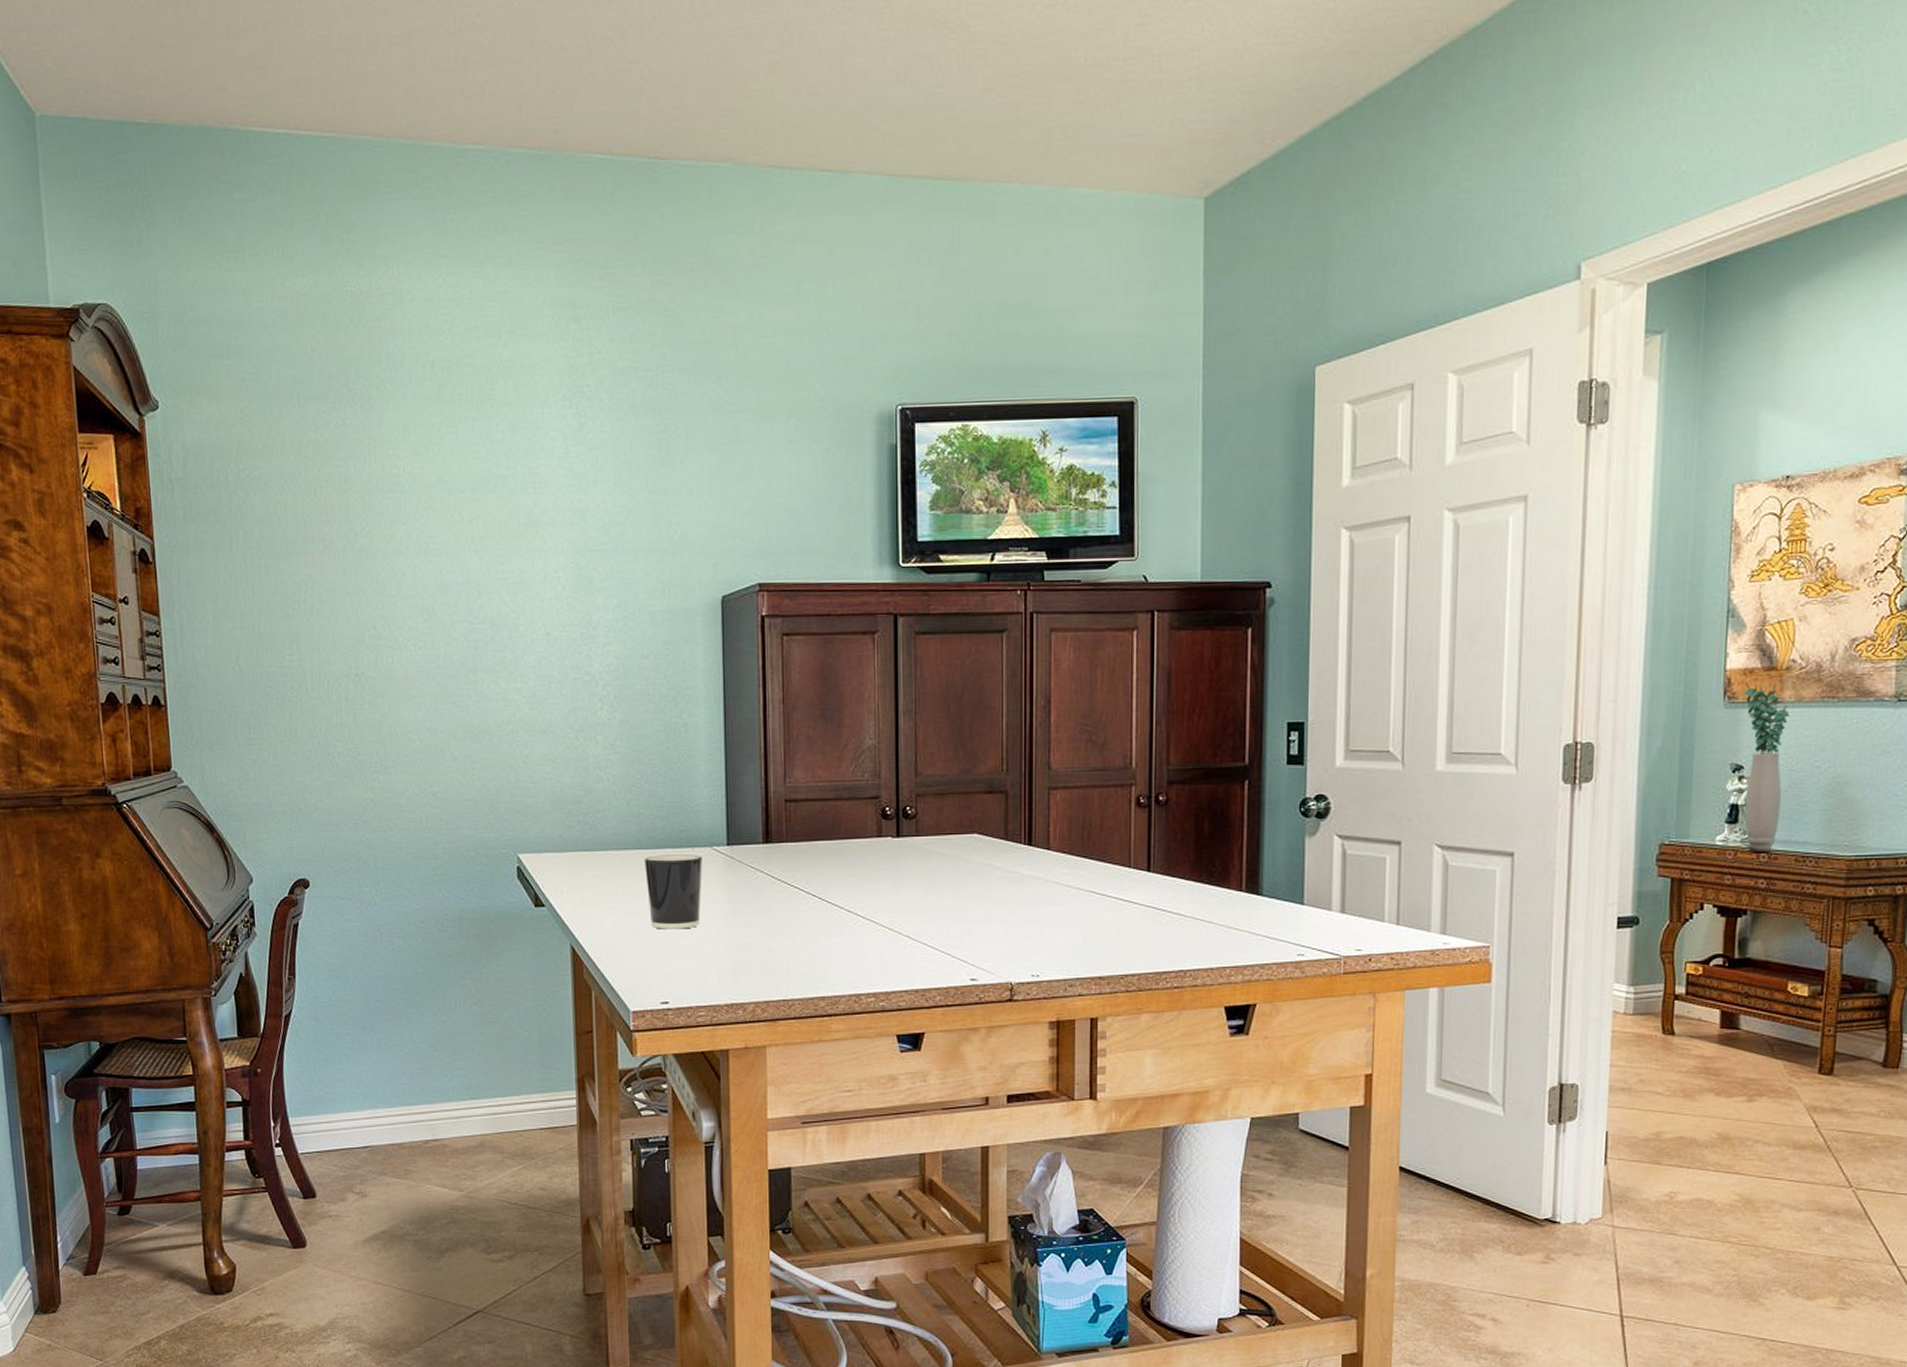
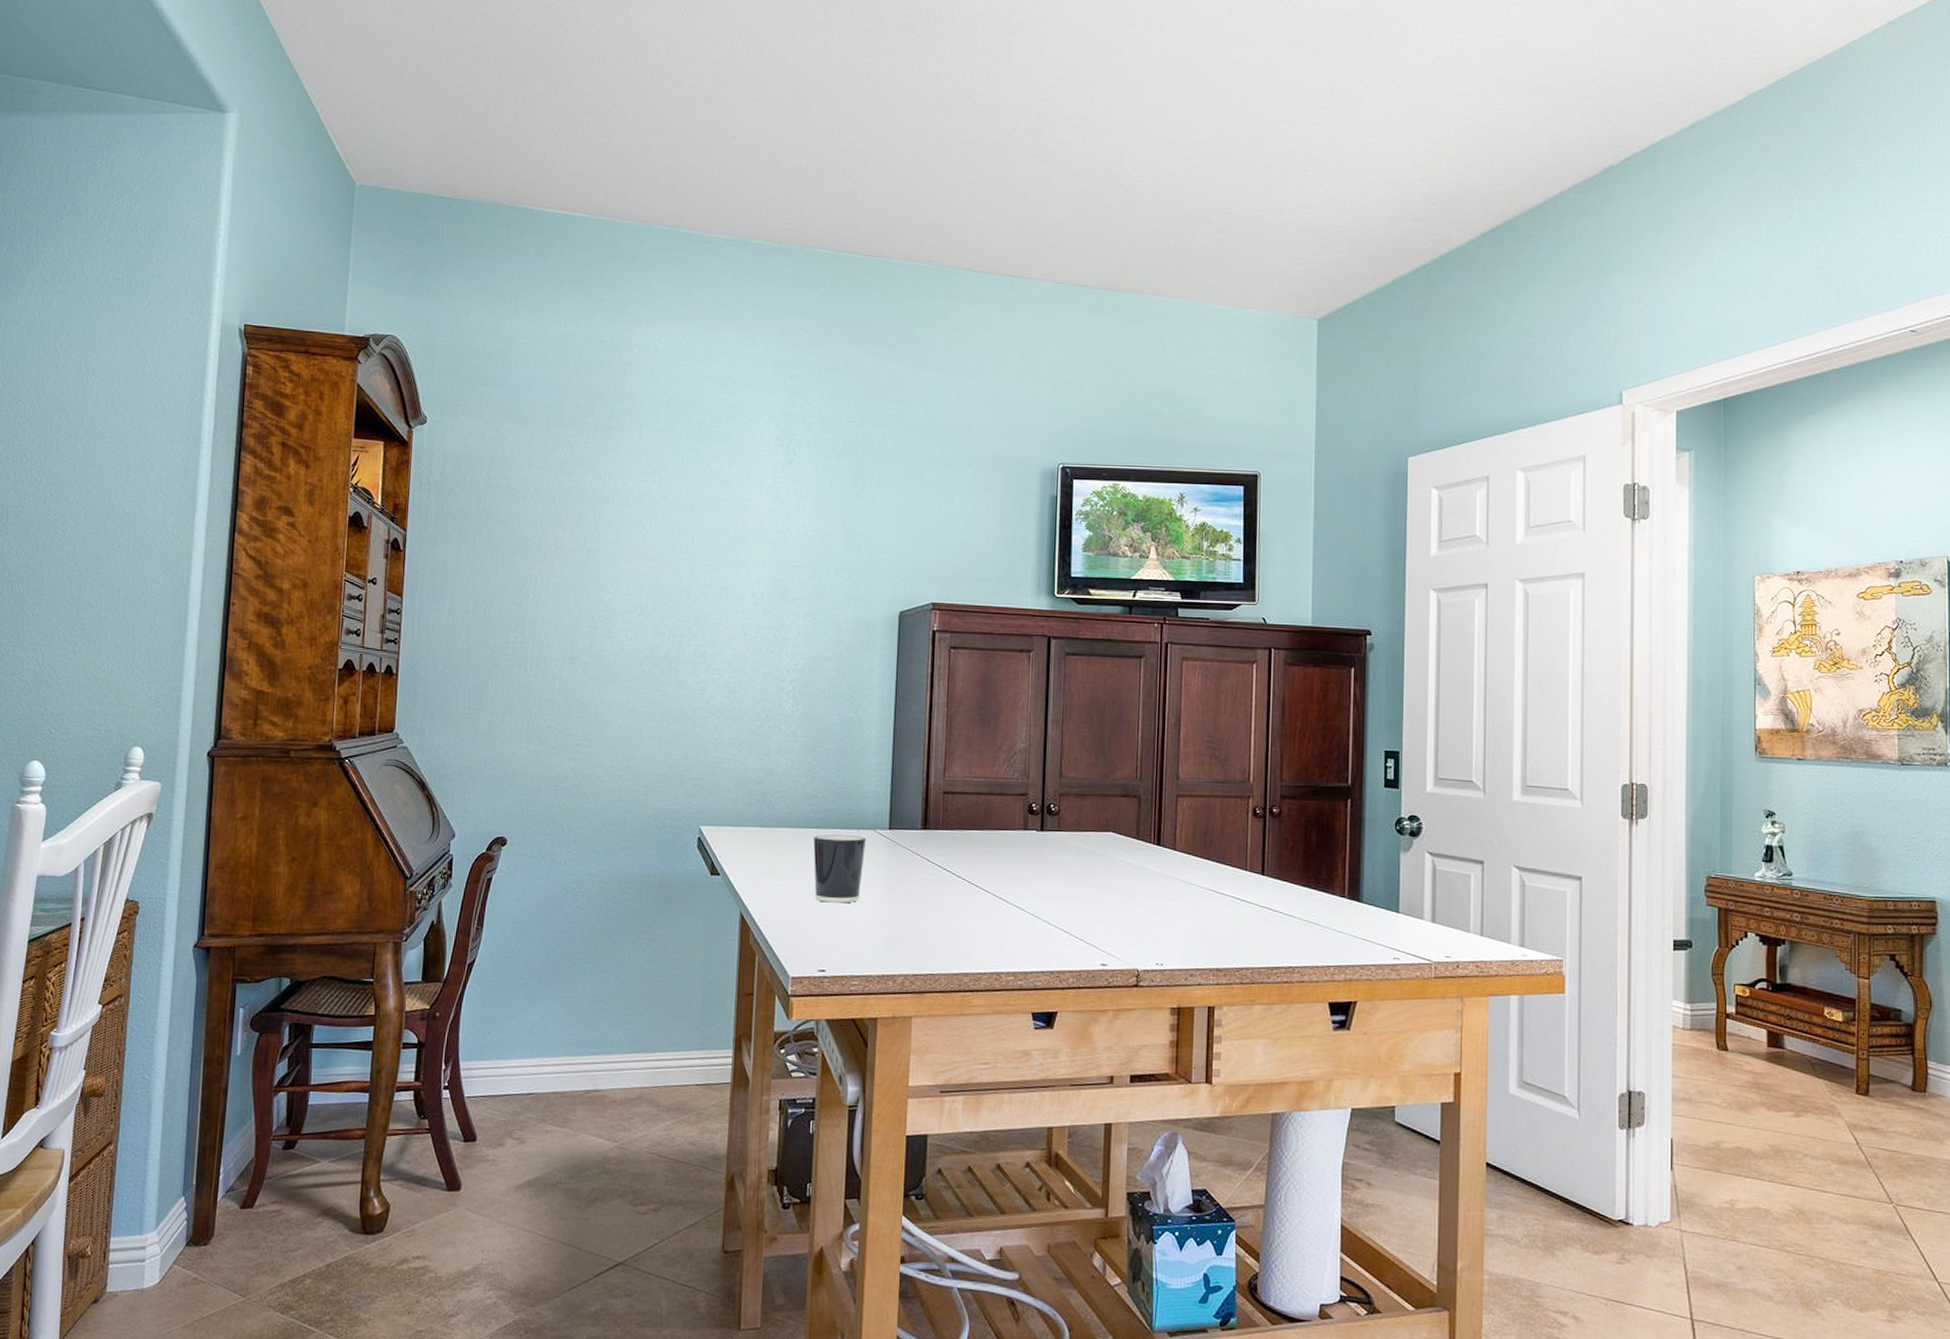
vase: present [1743,681,1790,852] -> none [1772,740,1811,889]

